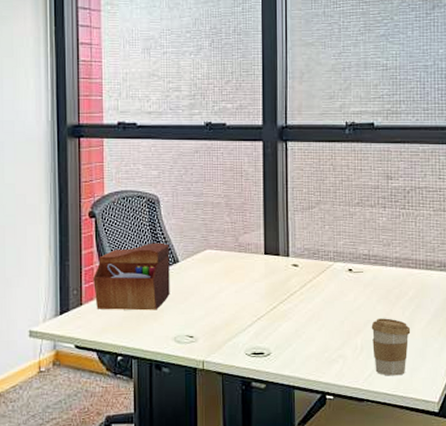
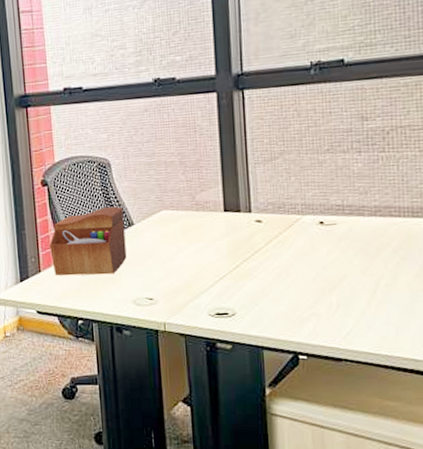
coffee cup: present [371,318,411,376] -> none [348,272,395,334]

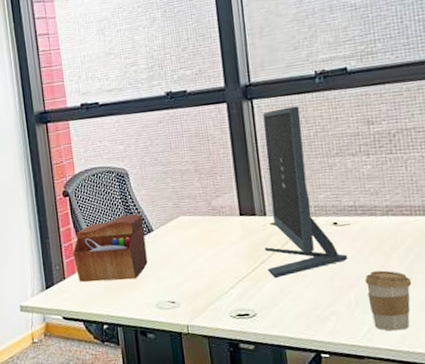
monitor: none [248,98,333,278] -> present [263,106,348,279]
coffee cup: none [348,272,395,334] -> present [365,270,412,331]

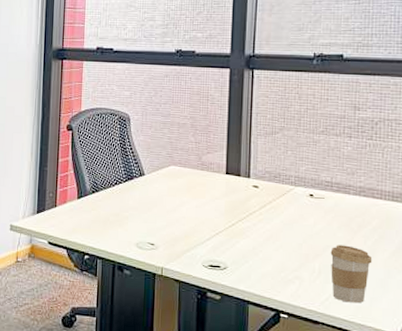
sewing box: present [73,213,148,282] -> none [67,156,137,217]
monitor: present [263,106,348,279] -> none [243,82,318,238]

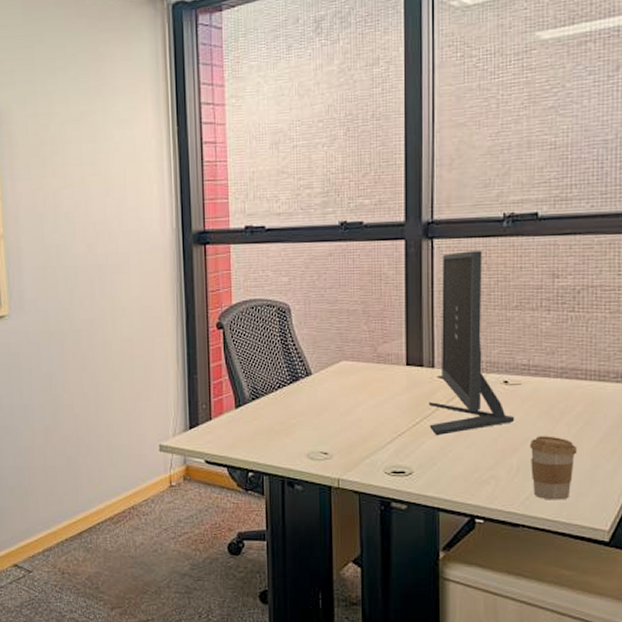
monitor: none [243,82,318,238] -> present [429,250,515,436]

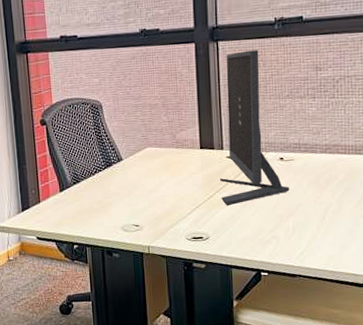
coffee cup: present [529,436,578,500] -> none [302,201,341,254]

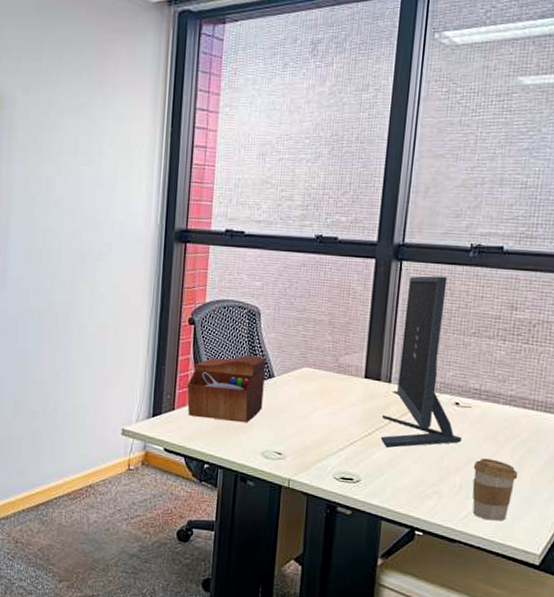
sewing box: none [48,143,116,206] -> present [187,355,266,423]
coffee cup: none [302,201,341,254] -> present [472,458,518,522]

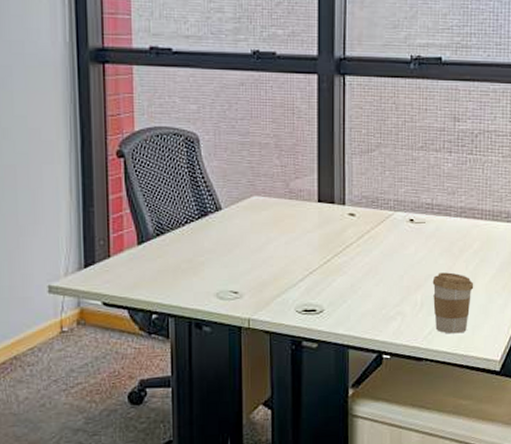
sewing box: present [187,355,266,423] -> none [123,187,212,264]
monitor: present [380,275,463,449] -> none [340,90,420,274]

